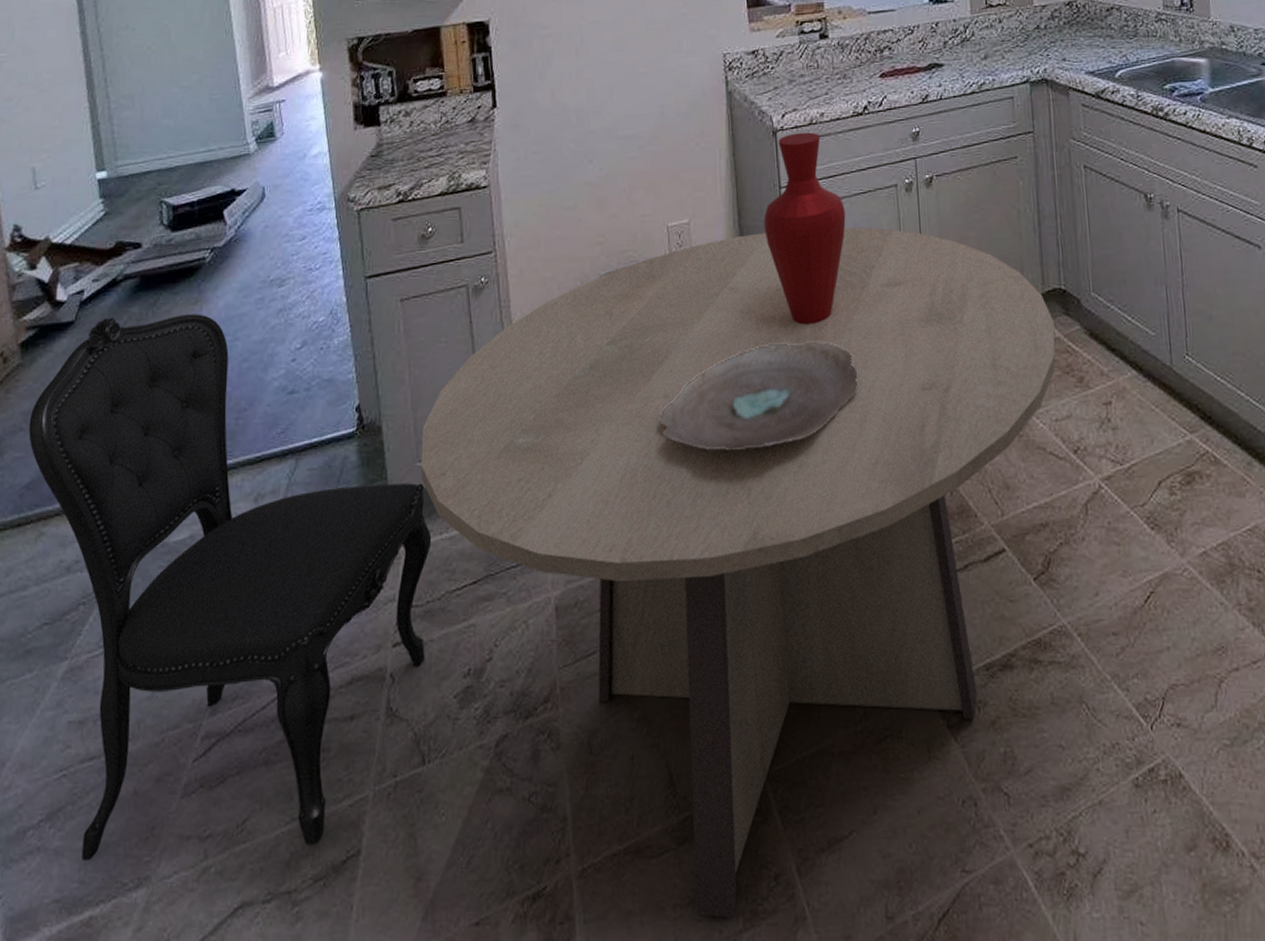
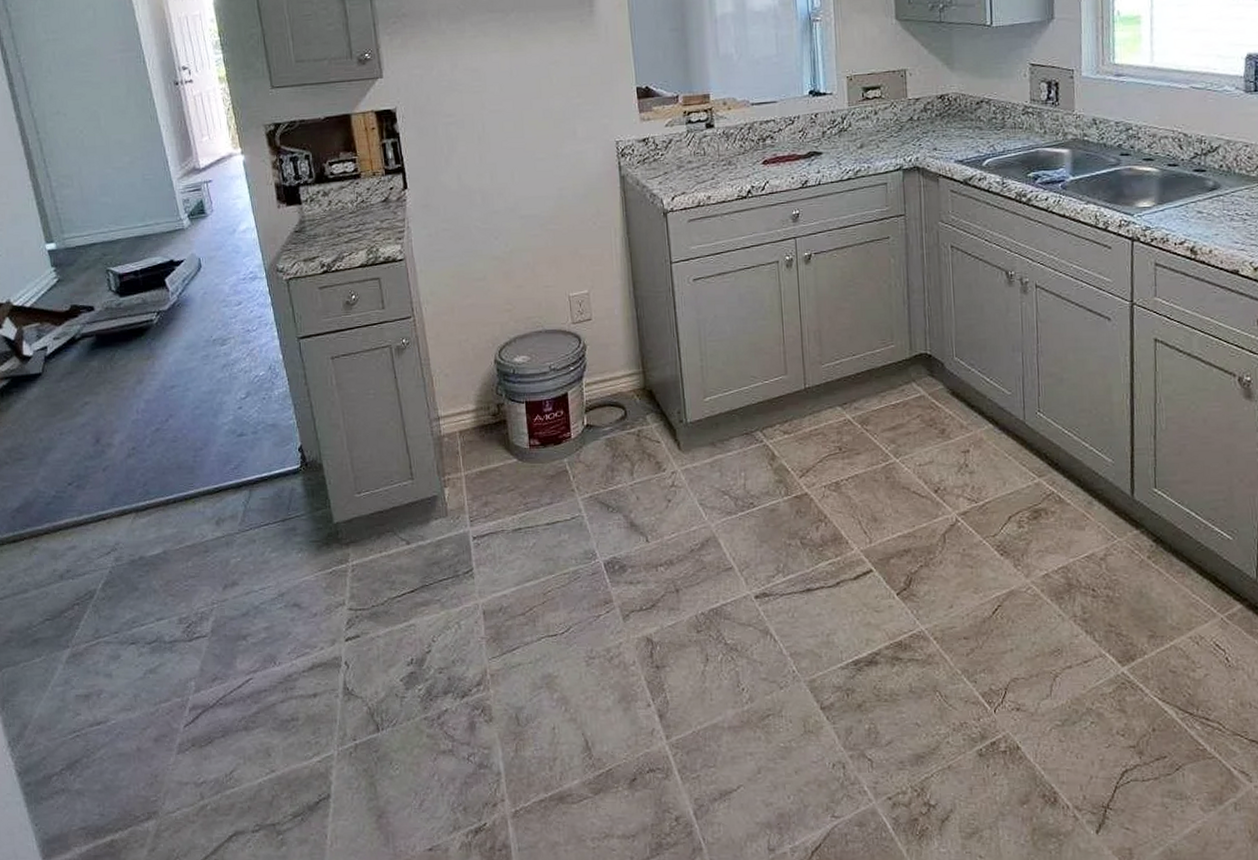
dining chair: present [29,314,432,861] -> none [12,368,373,799]
dining table: present [421,227,1056,918] -> none [358,298,921,848]
decorative bowl: present [659,341,858,450] -> none [567,396,743,487]
vase: present [763,132,846,325] -> none [656,213,732,383]

